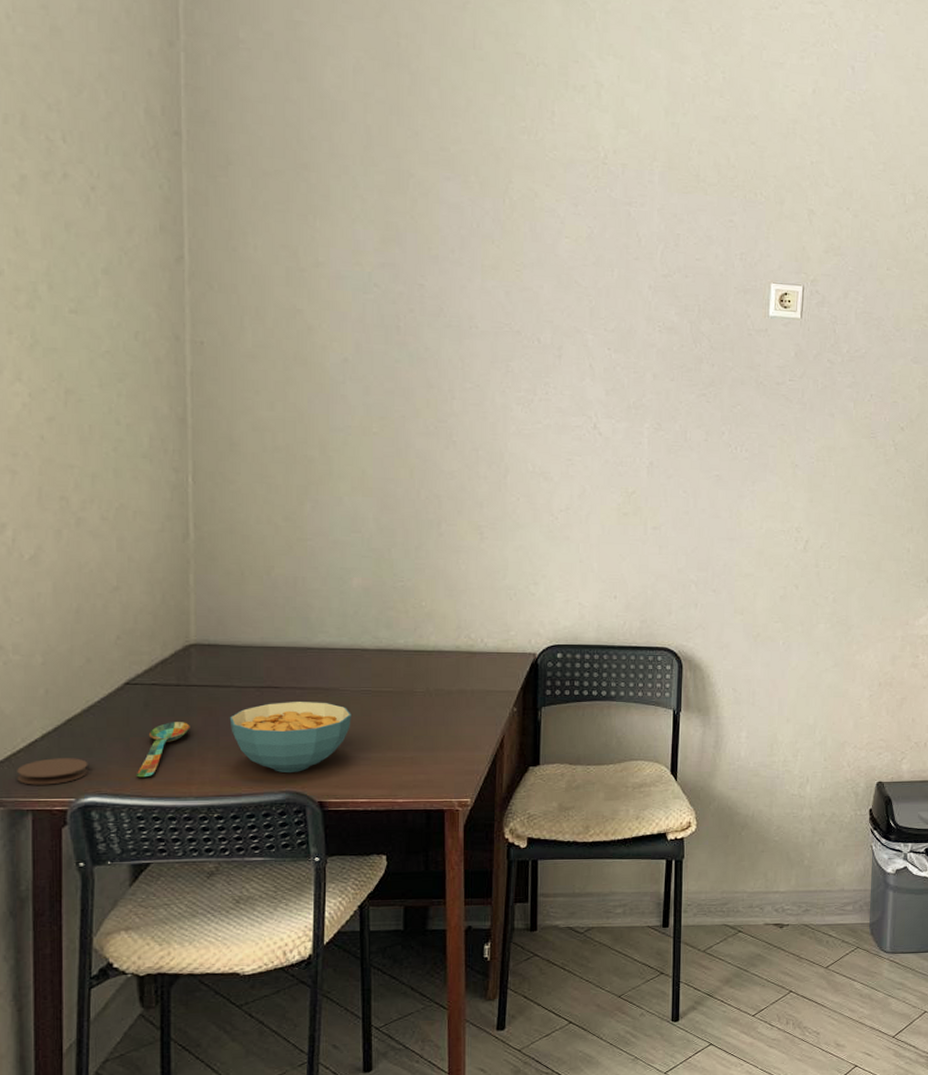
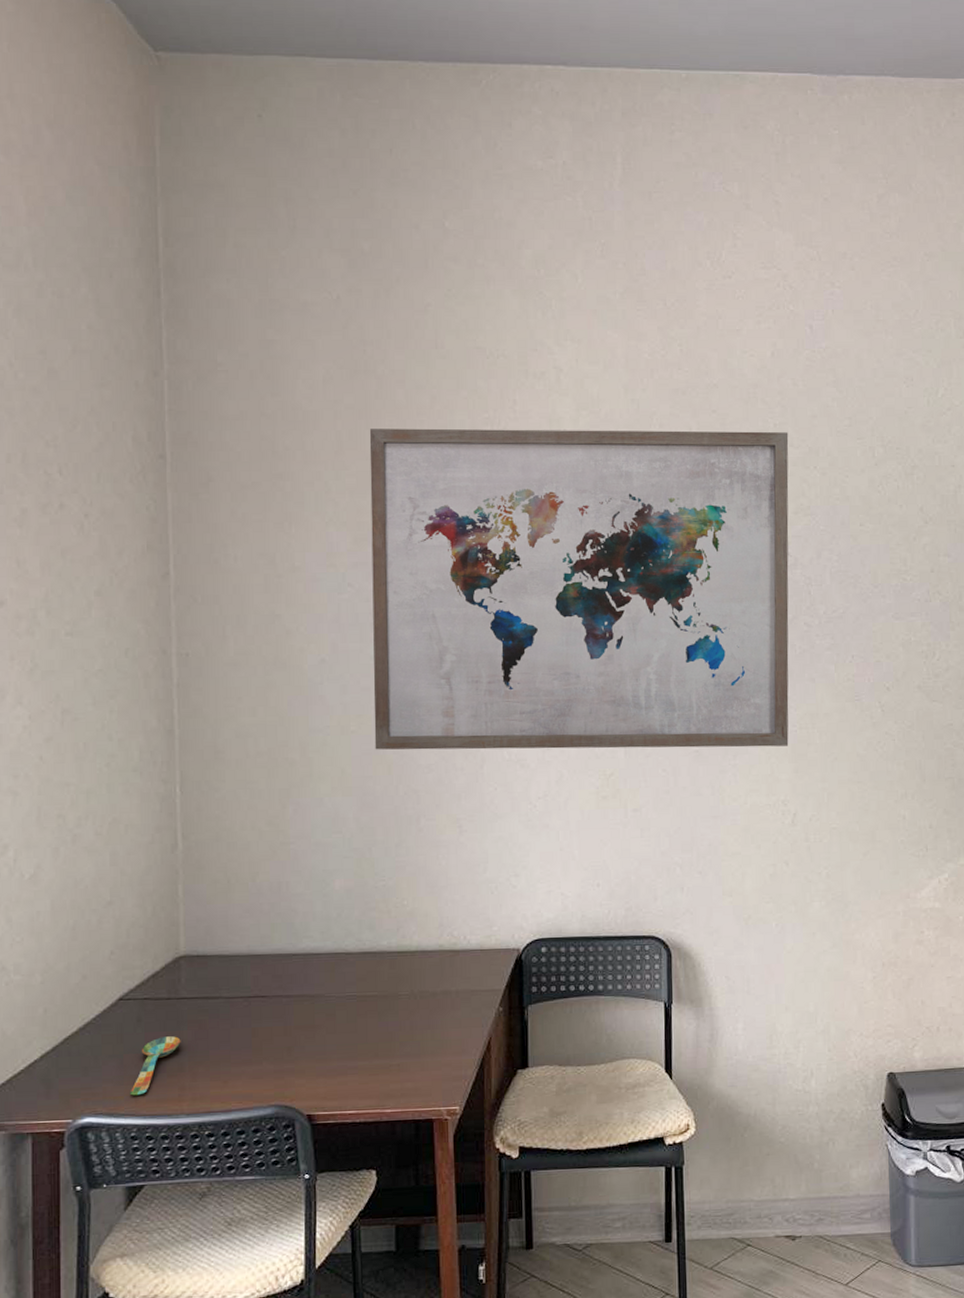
coaster: present [17,758,88,785] -> none [18,1078,85,1107]
cereal bowl: present [229,702,351,772] -> none [218,1009,337,1085]
wall art: none [397,126,824,477] -> present [369,428,789,750]

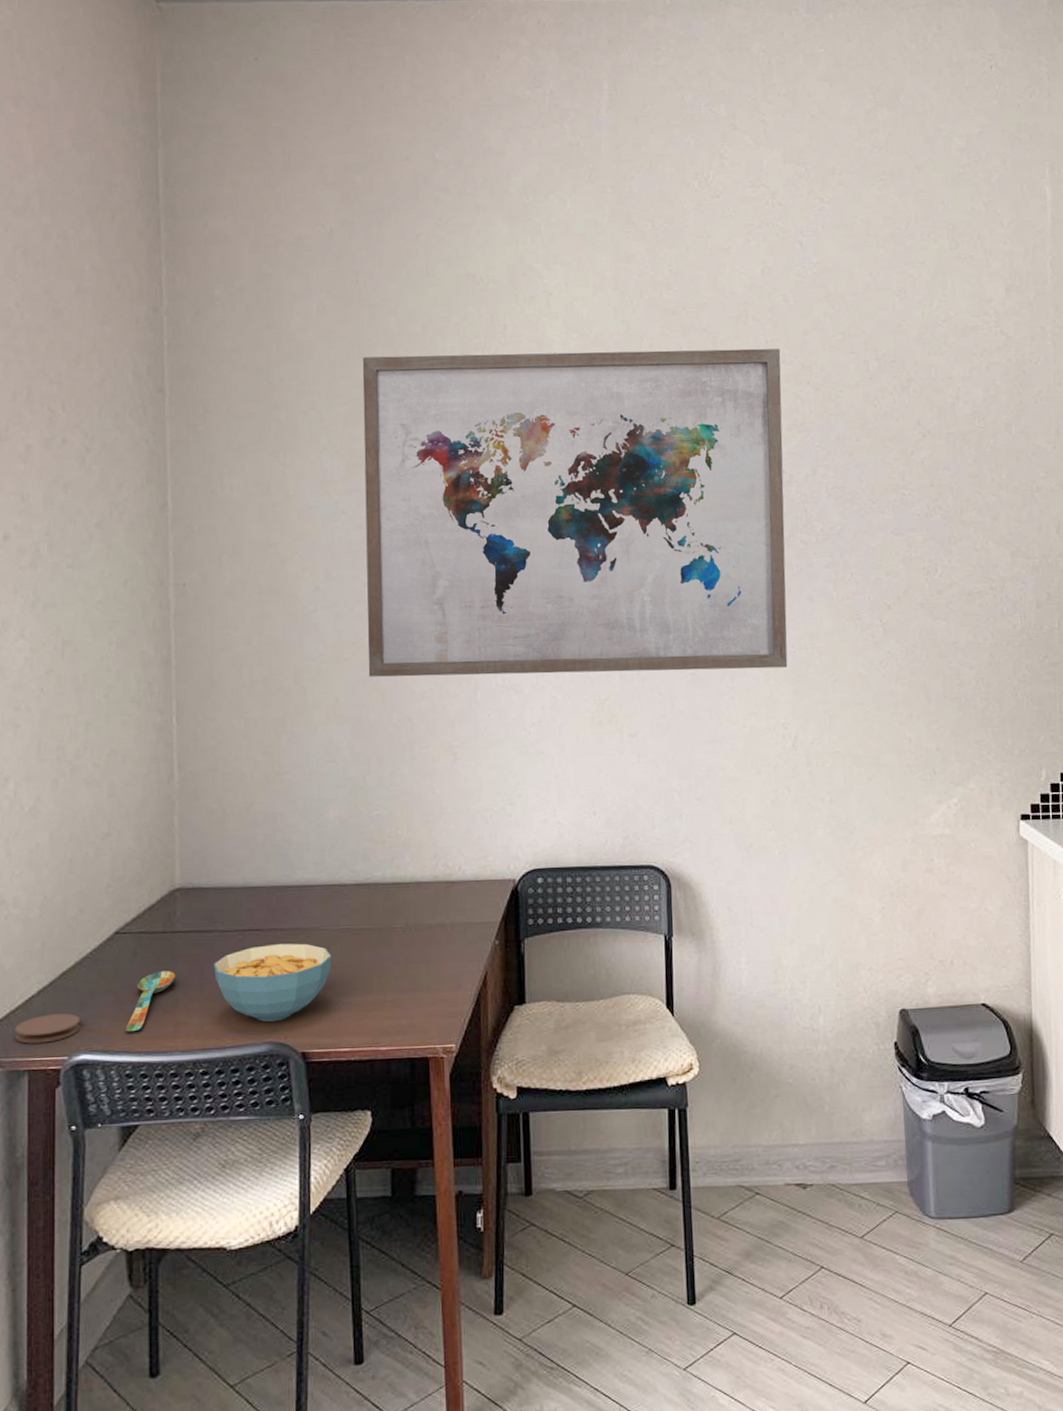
coaster: none [18,1078,85,1107] -> present [15,1013,81,1044]
cereal bowl: none [218,1009,337,1085] -> present [213,943,332,1022]

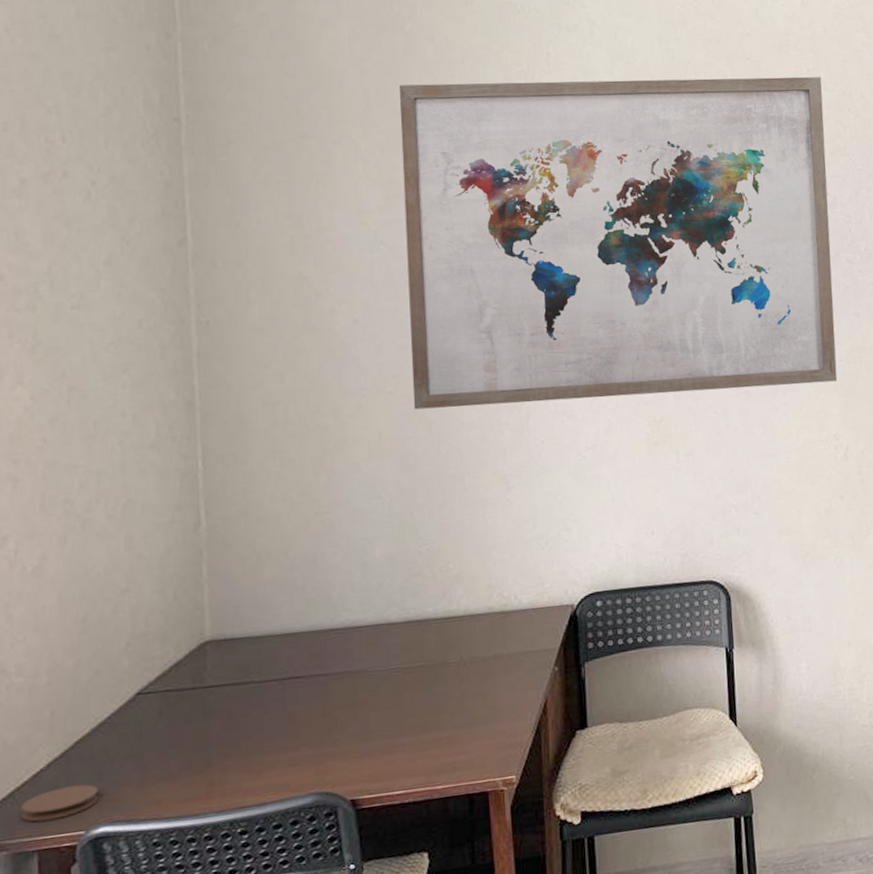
spoon: present [125,971,176,1032] -> none [150,728,208,798]
cereal bowl: present [213,943,332,1022] -> none [250,687,382,772]

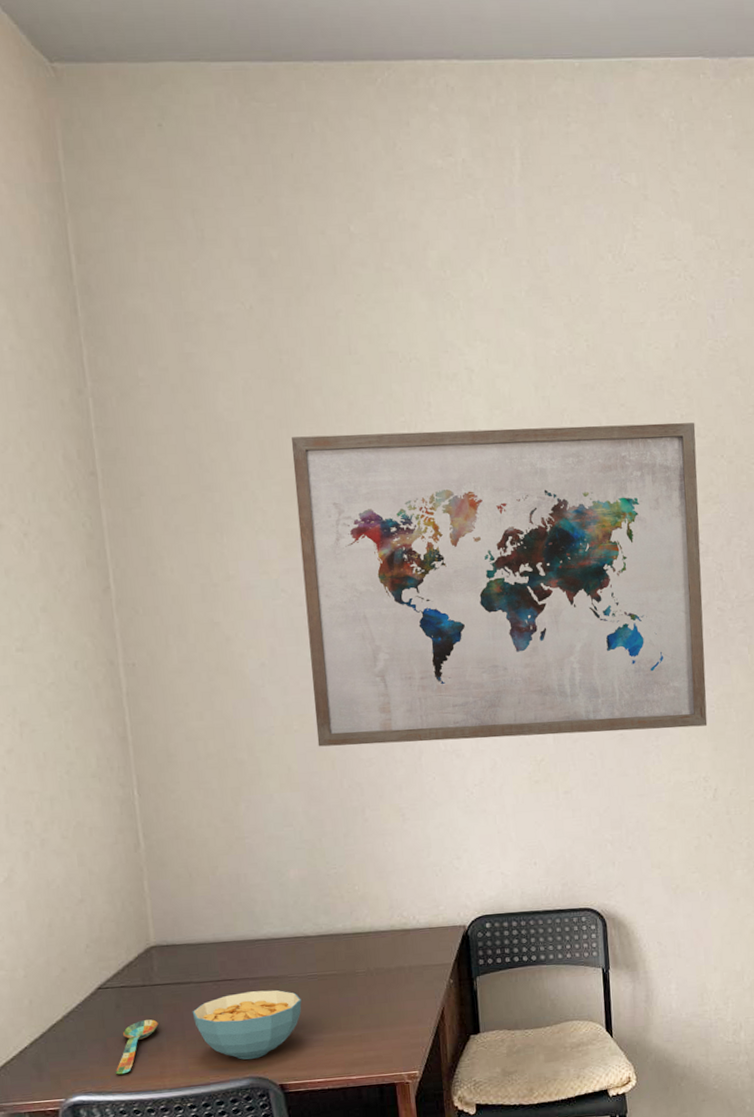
coaster: present [21,784,99,822] -> none [12,1061,74,1089]
spoon: none [150,728,208,798] -> present [115,1019,158,1075]
cereal bowl: none [250,687,382,772] -> present [192,990,302,1060]

